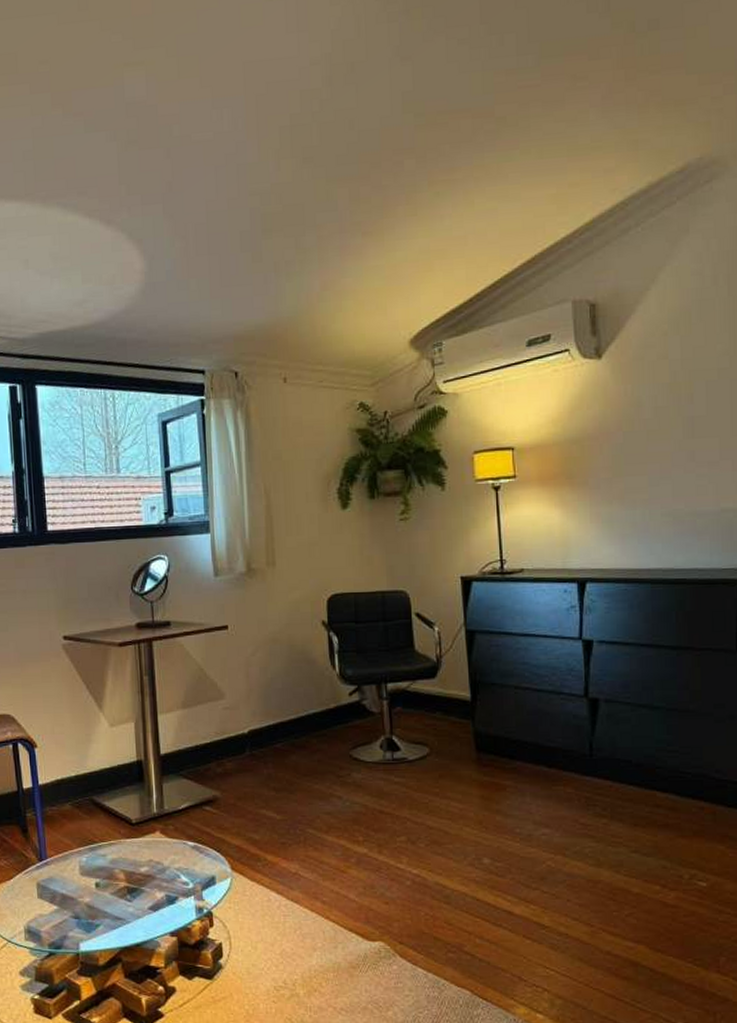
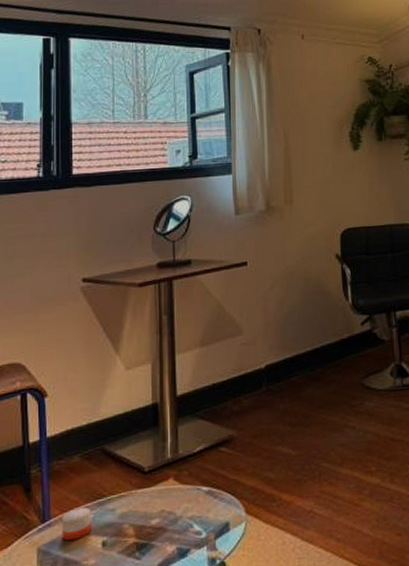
candle: none [58,851,85,880] -> present [62,508,91,541]

